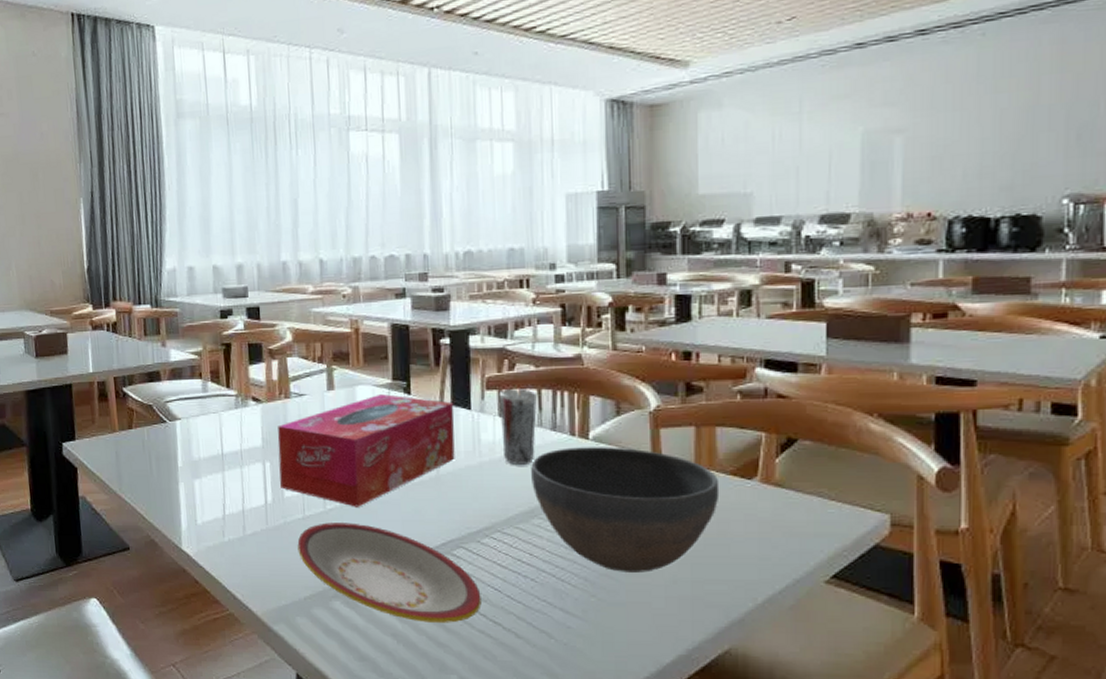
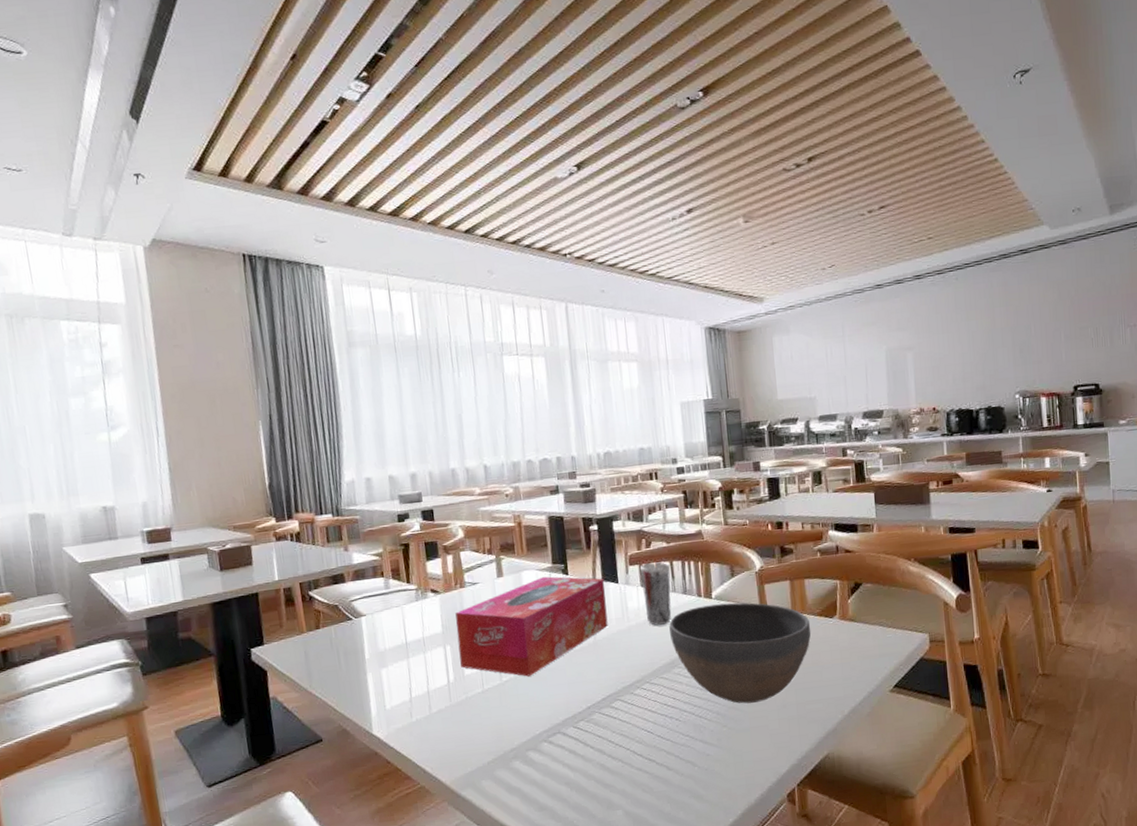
plate: present [297,523,482,623] -> none [479,690,638,769]

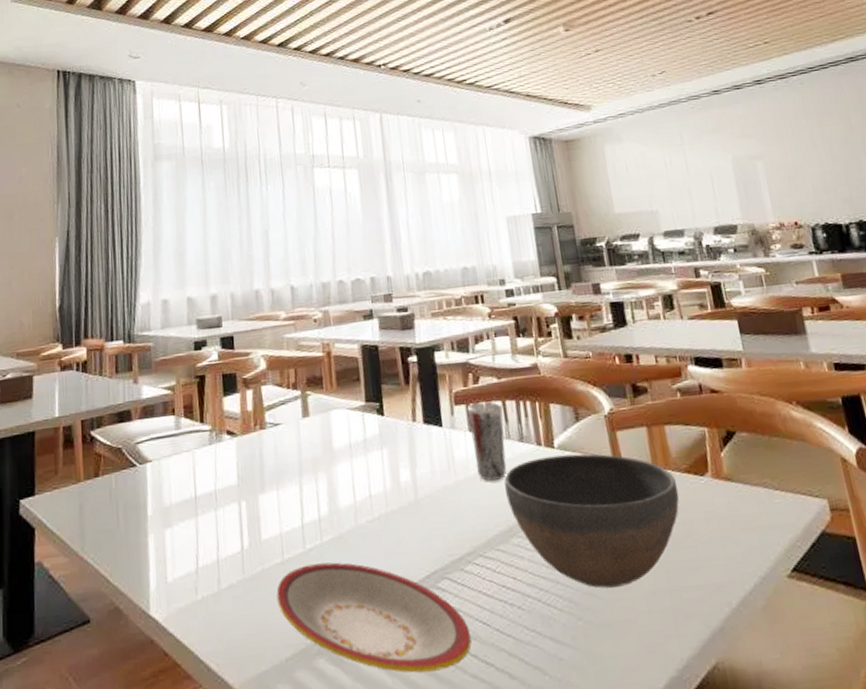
tissue box: present [455,576,608,677] -> none [253,417,432,544]
plate: none [479,690,638,769] -> present [276,562,472,673]

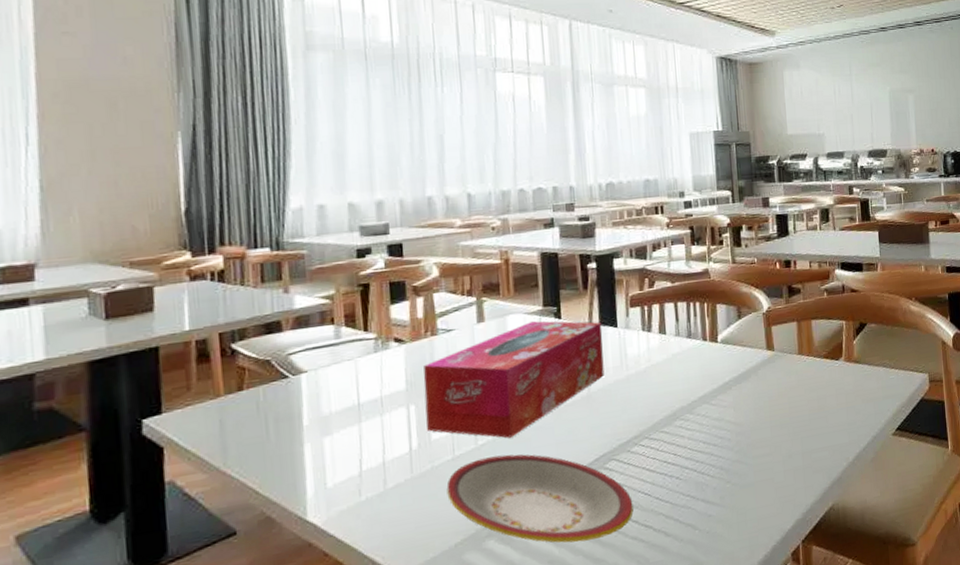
tissue box: none [253,417,432,544] -> present [423,320,605,438]
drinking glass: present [466,401,507,481] -> none [641,303,675,374]
bowl: present [504,453,680,589] -> none [671,346,818,456]

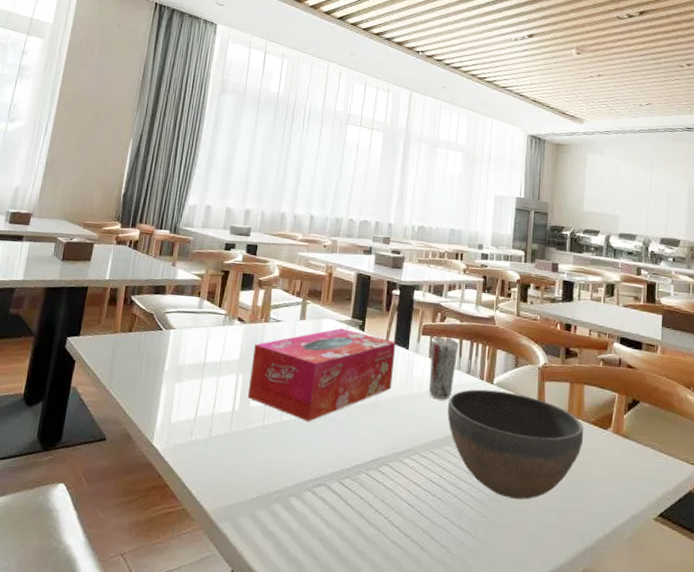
plate: present [446,454,634,543] -> none [252,432,397,533]
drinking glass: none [641,303,675,374] -> present [429,336,460,400]
bowl: none [671,346,818,456] -> present [447,389,584,500]

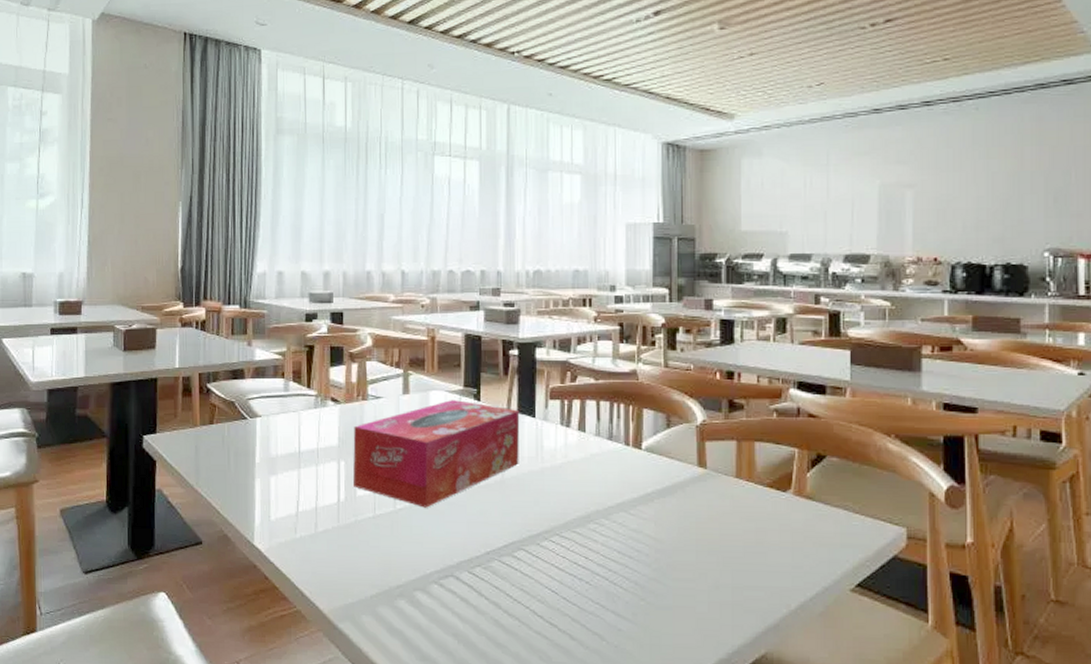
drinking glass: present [429,336,460,400] -> none [561,400,597,471]
bowl: present [447,389,584,500] -> none [589,456,758,578]

